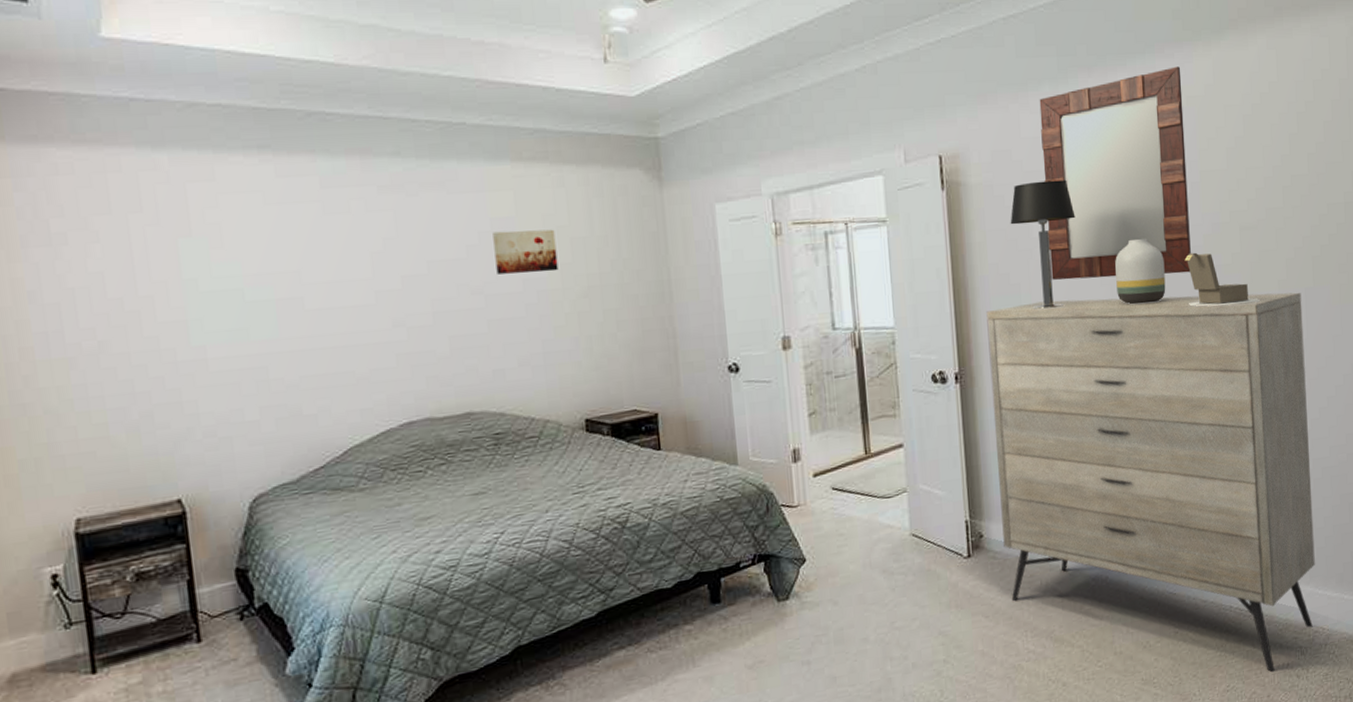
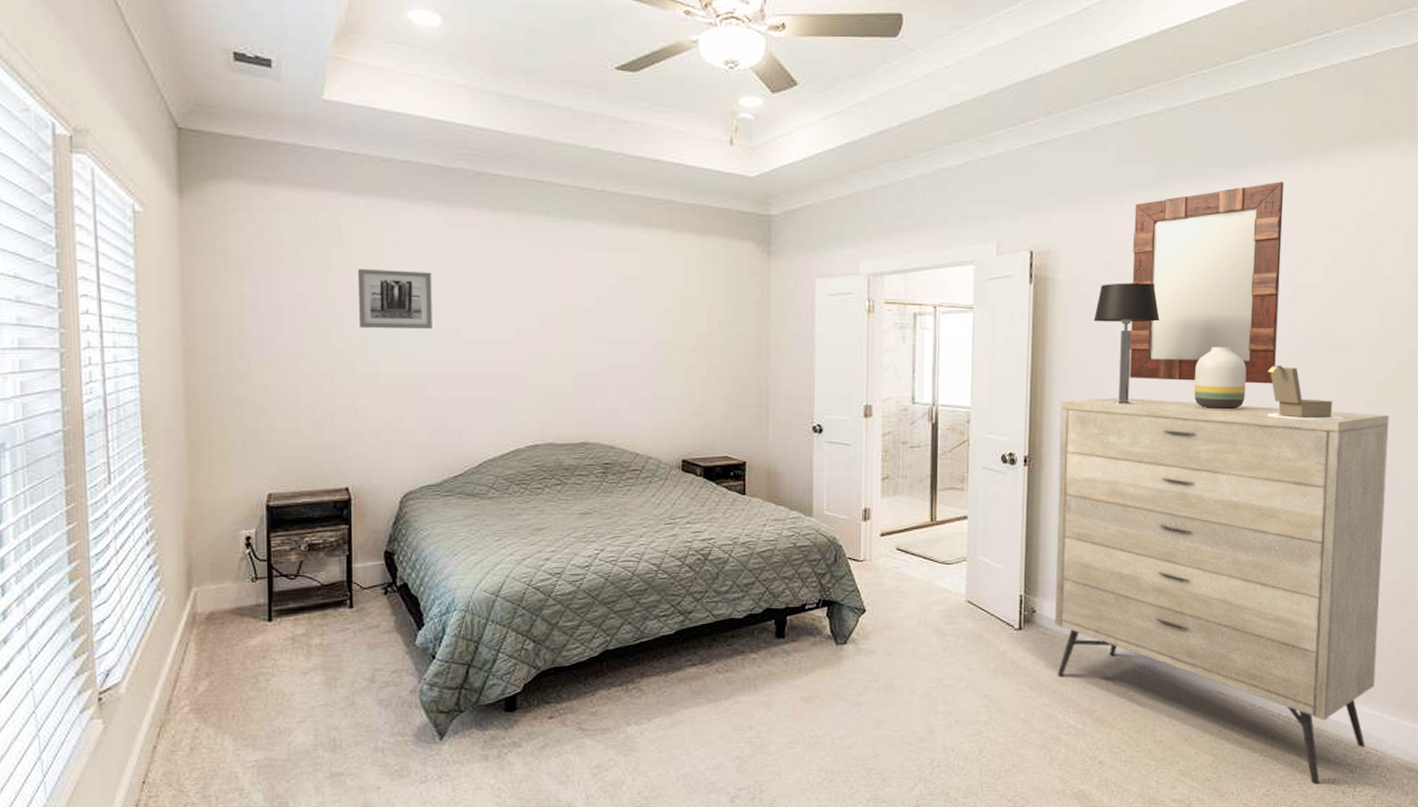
wall art: none [166,233,269,307] -> present [357,268,432,330]
wall art: present [492,229,558,274] -> none [619,287,672,327]

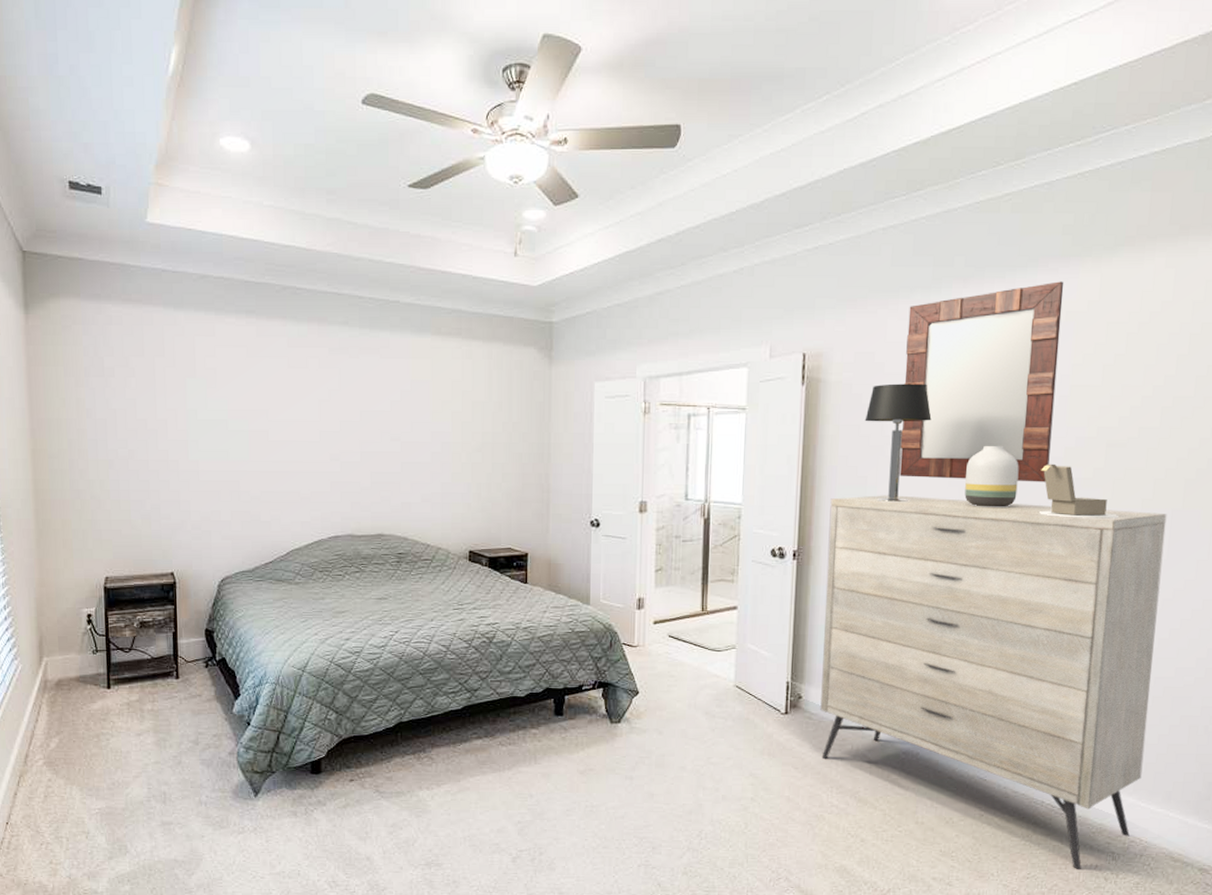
wall art: present [357,268,432,330] -> none [178,375,245,431]

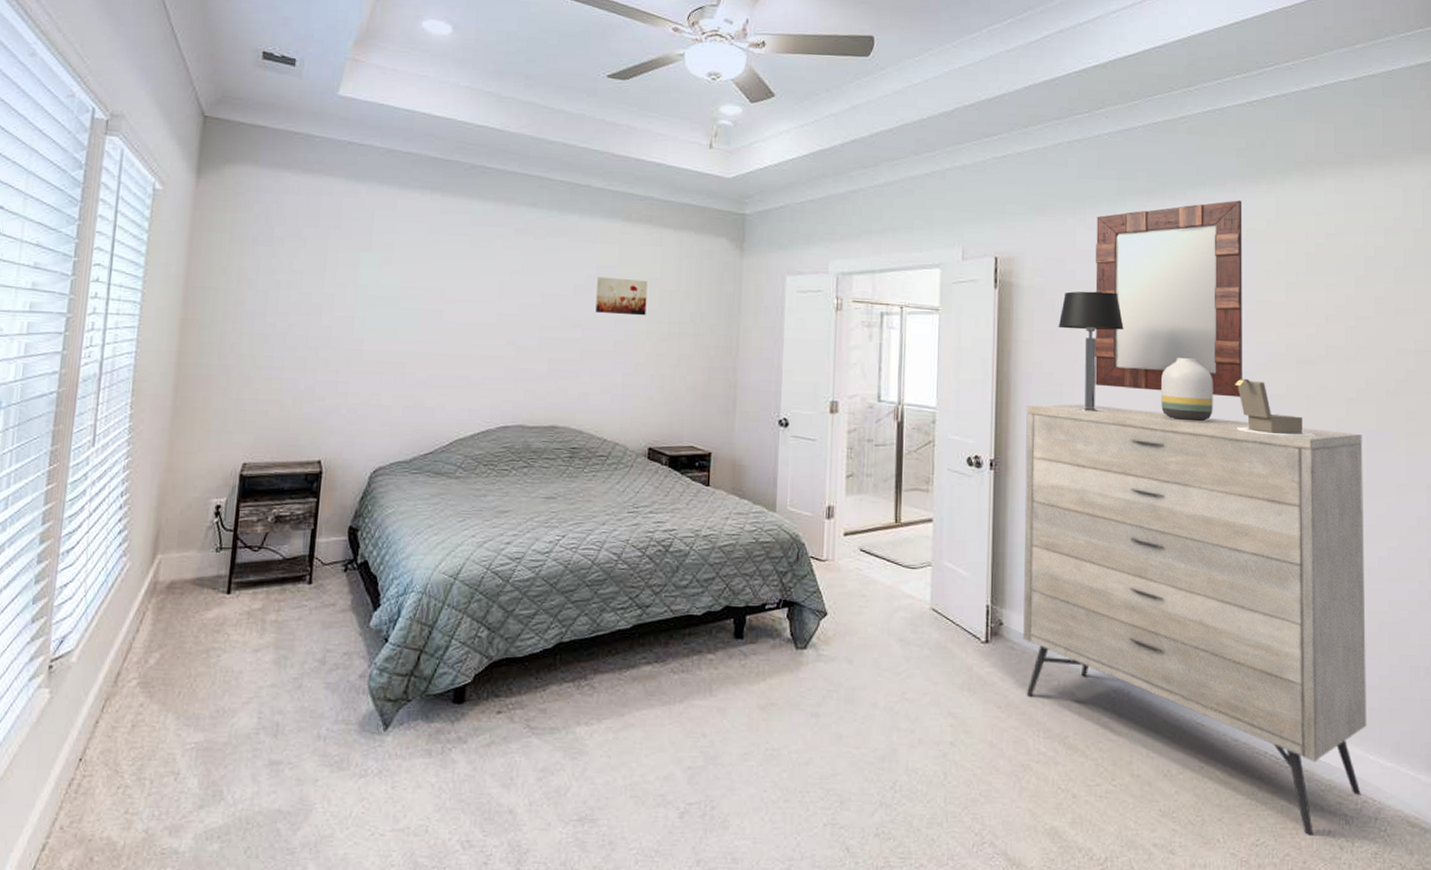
wall art: none [412,391,460,428] -> present [595,276,648,316]

